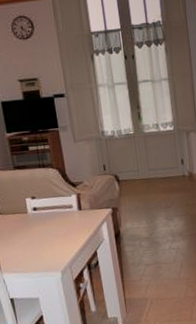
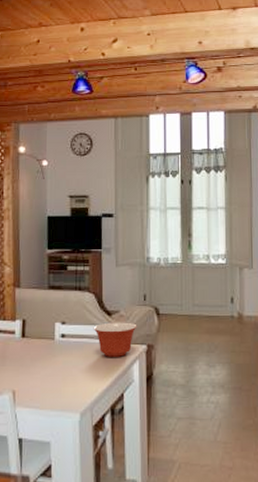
mixing bowl: none [61,190,101,223] -> present [93,322,137,357]

